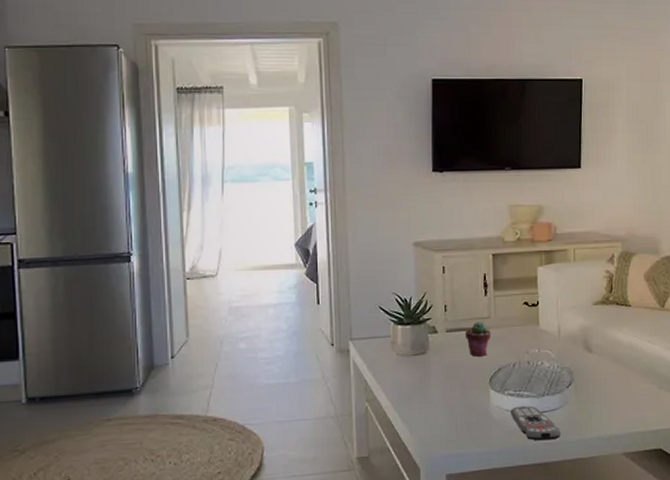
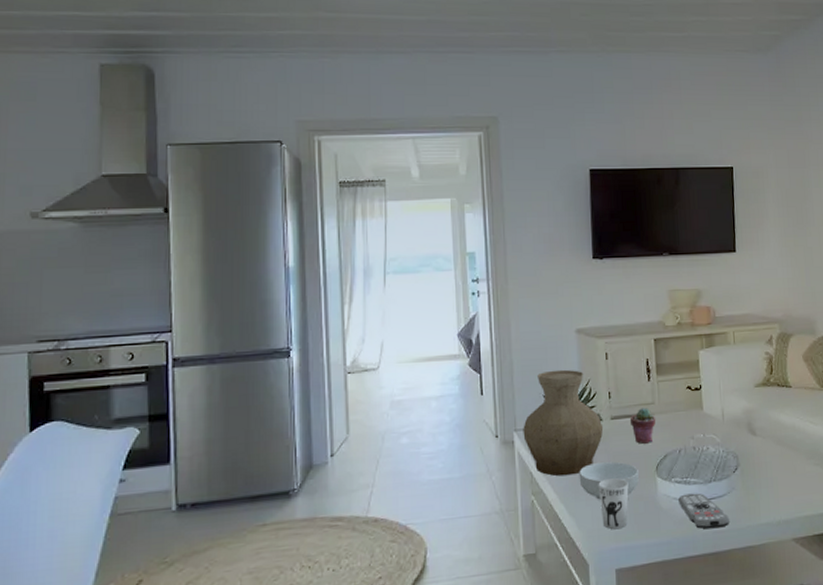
vase: none [358,281,439,385] -> present [523,369,604,477]
cereal bowl: none [413,373,472,409] -> present [579,461,639,500]
cup: none [431,389,462,438] -> present [598,478,629,530]

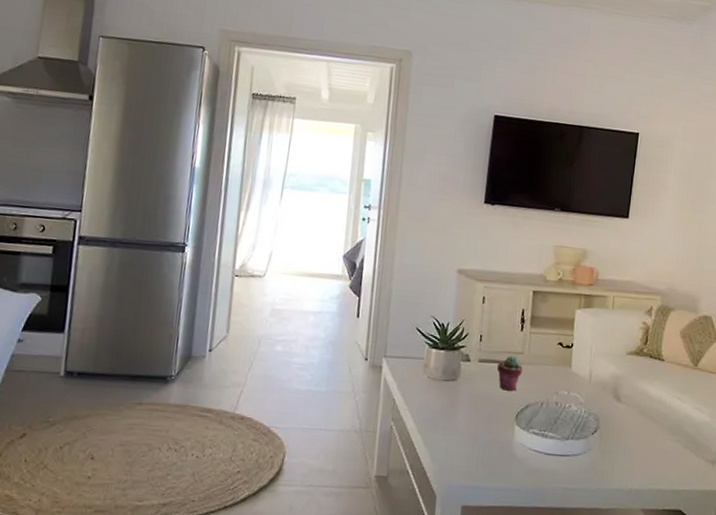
vase: present [523,369,604,477] -> none [391,305,471,409]
cereal bowl: present [579,461,639,500] -> none [439,401,498,437]
cup: present [598,478,629,530] -> none [455,418,487,469]
remote control: present [678,493,730,529] -> none [533,446,582,485]

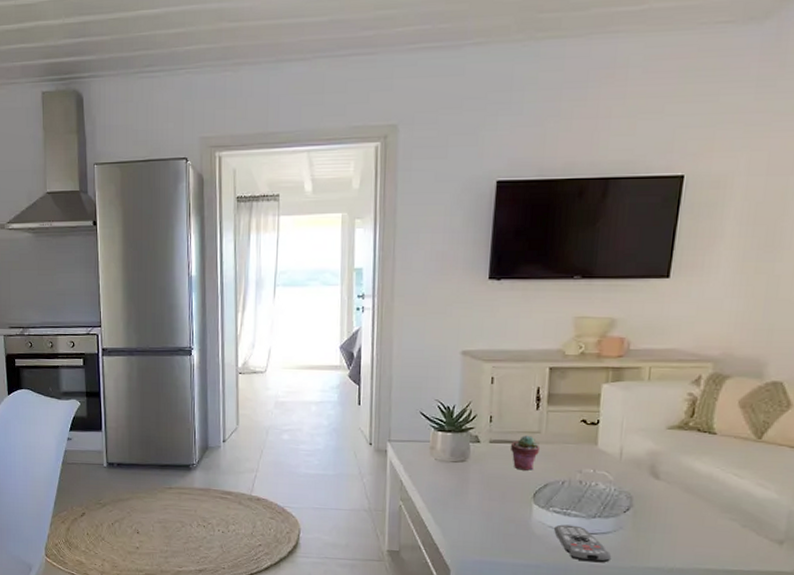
remote control: none [533,446,582,485] -> present [554,524,612,563]

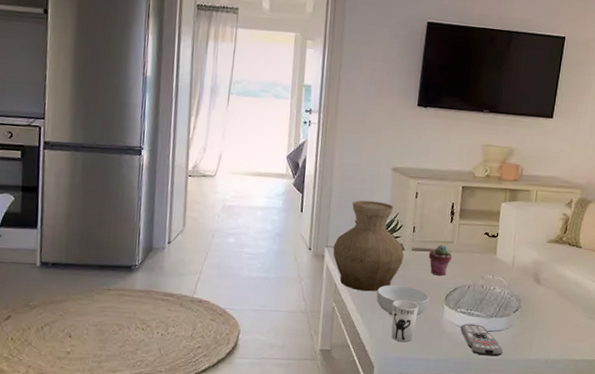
vase: none [396,389,481,489] -> present [333,200,405,292]
cereal bowl: none [449,481,513,515] -> present [376,285,429,316]
cup: none [468,497,501,545] -> present [391,300,419,343]

